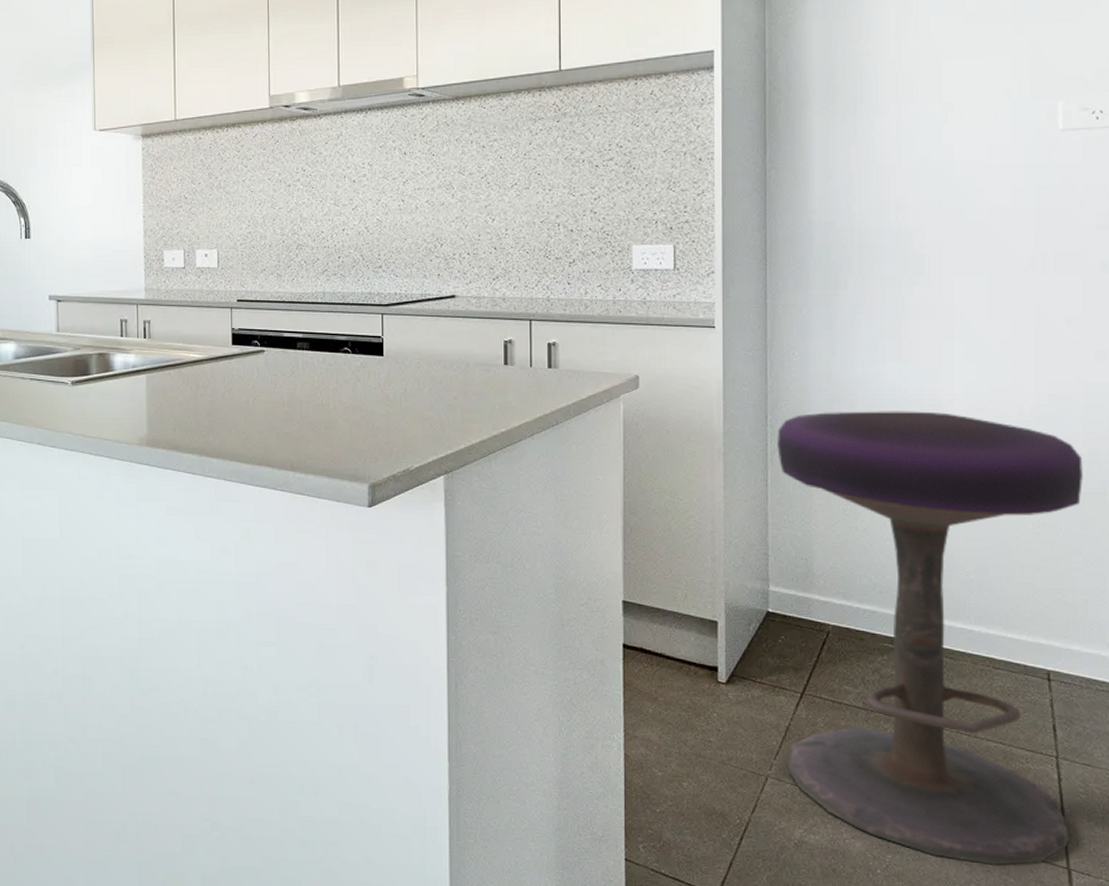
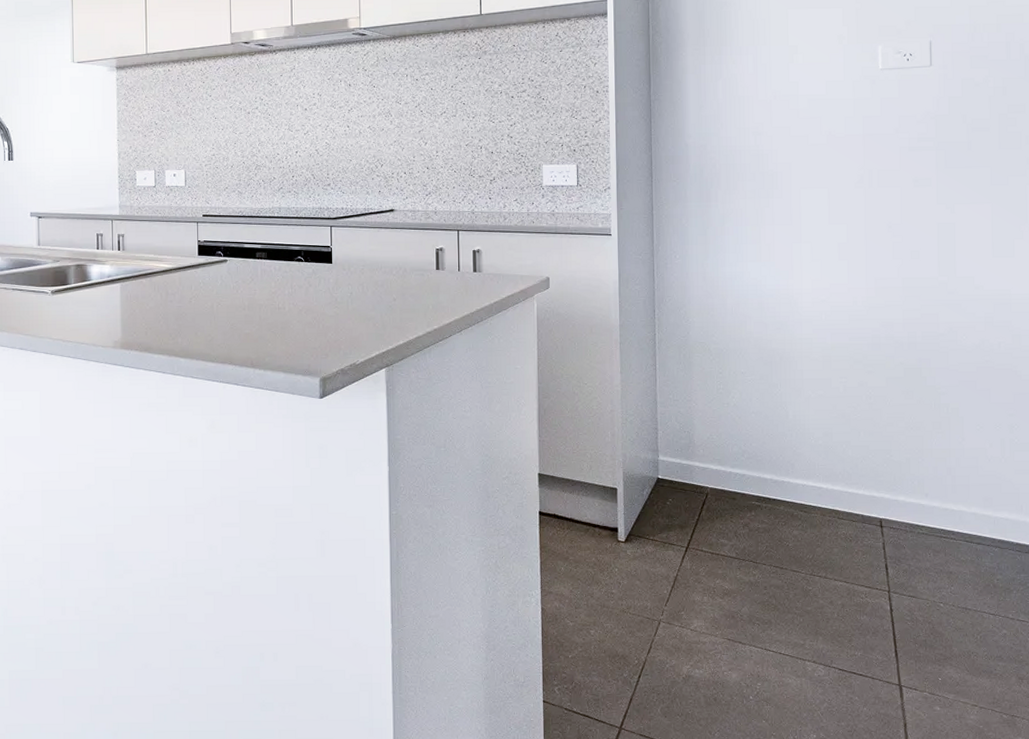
stool: present [777,411,1083,865] -> none [663,303,904,686]

